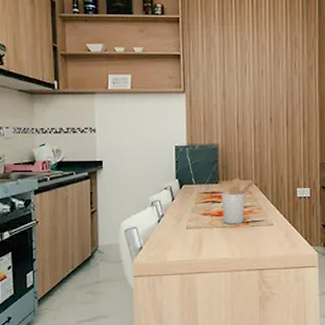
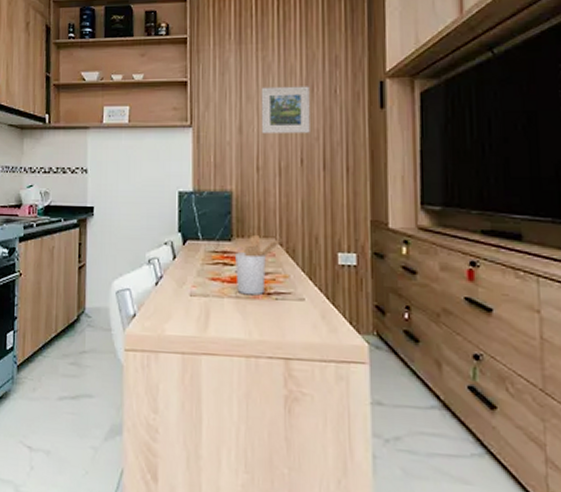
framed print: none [239,61,277,99] -> present [261,86,310,134]

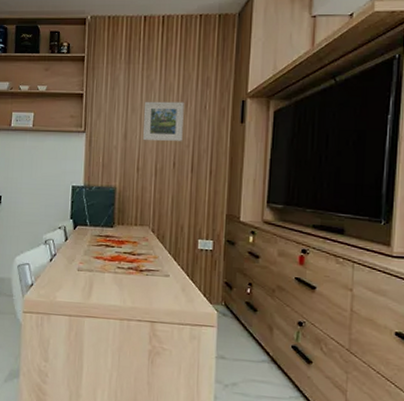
utensil holder: present [235,234,282,296] -> none [115,222,154,272]

